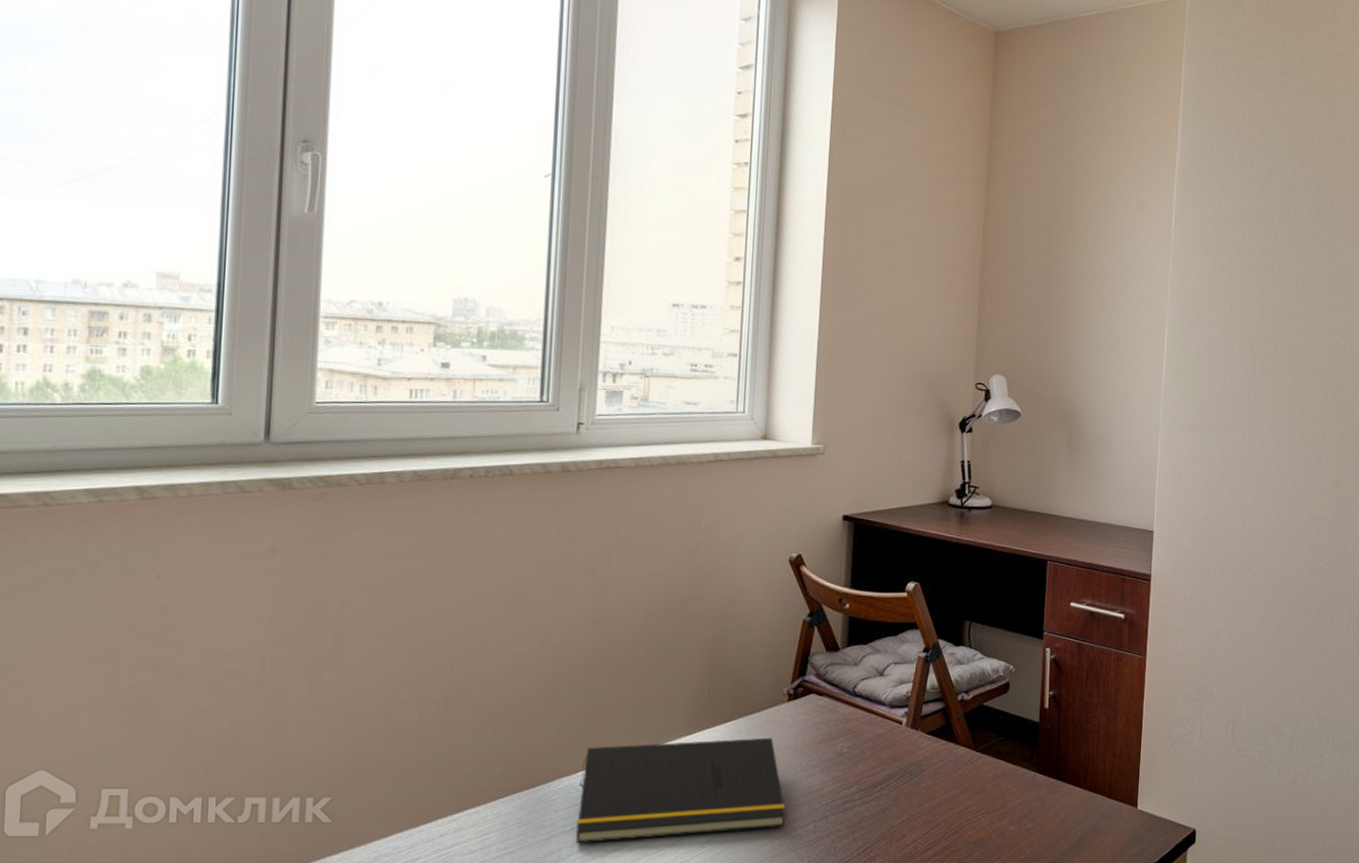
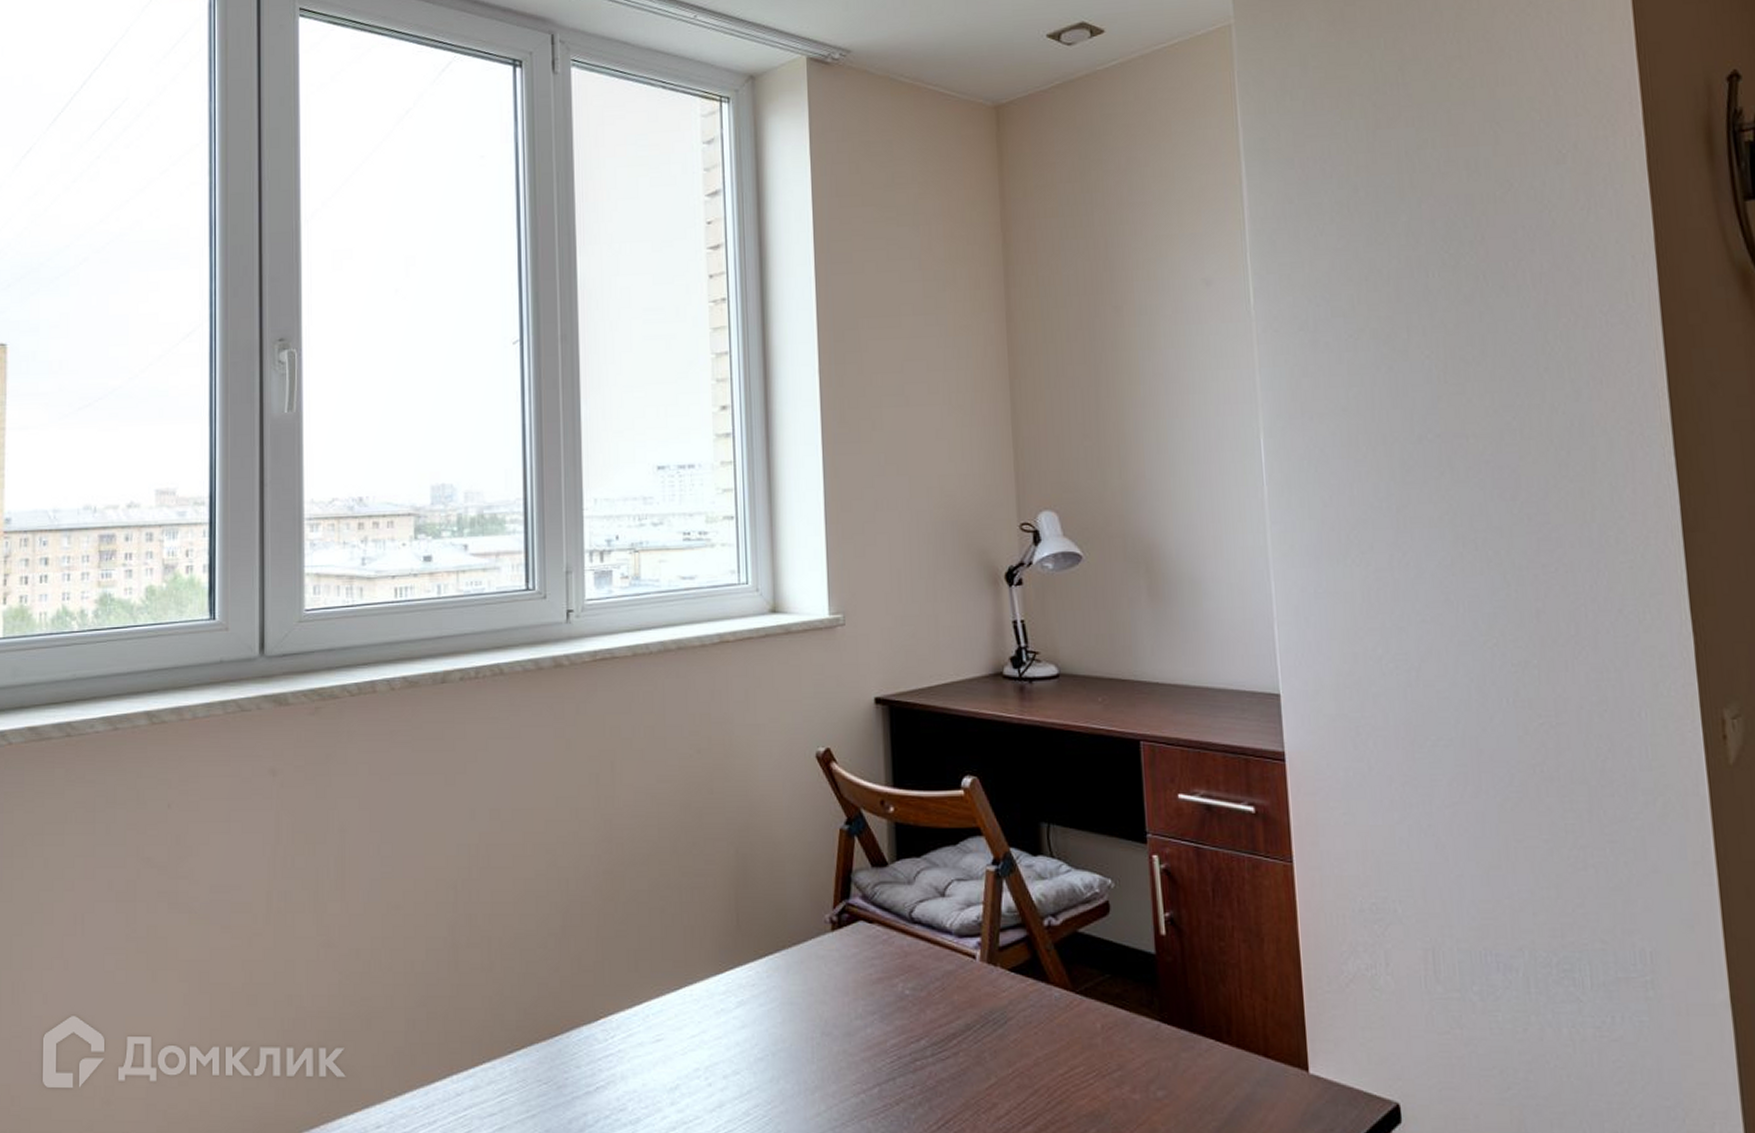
notepad: present [575,737,786,844] -> none [600,976,844,1108]

